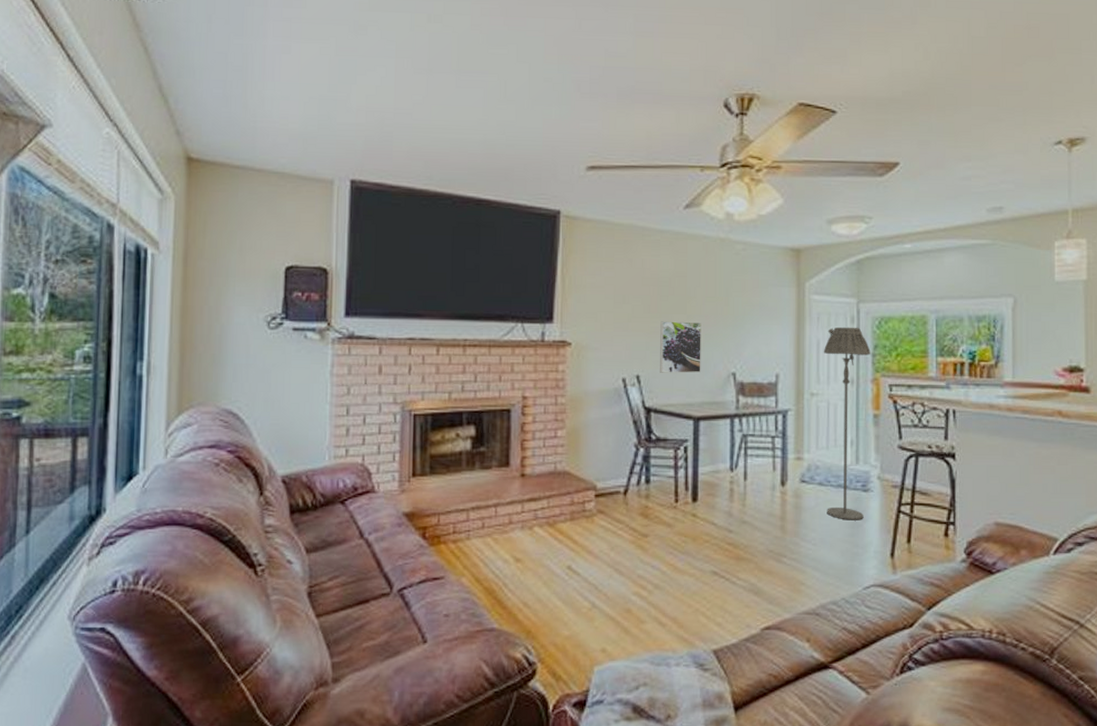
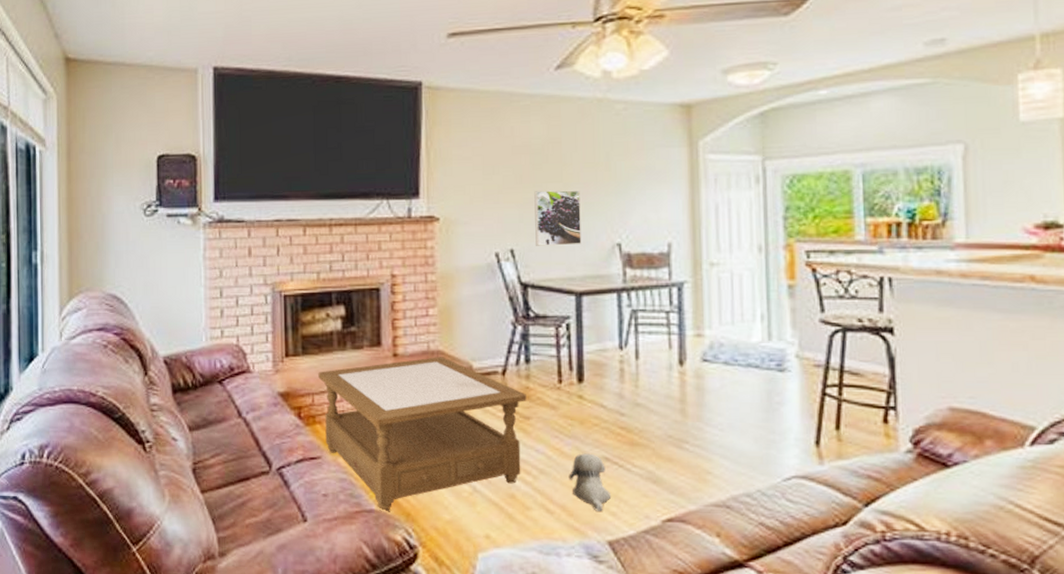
coffee table: none [445,477,645,632] -> present [318,357,527,513]
plush toy: none [680,568,718,623] -> present [568,453,612,513]
floor lamp: present [823,326,871,520] -> none [723,187,781,404]

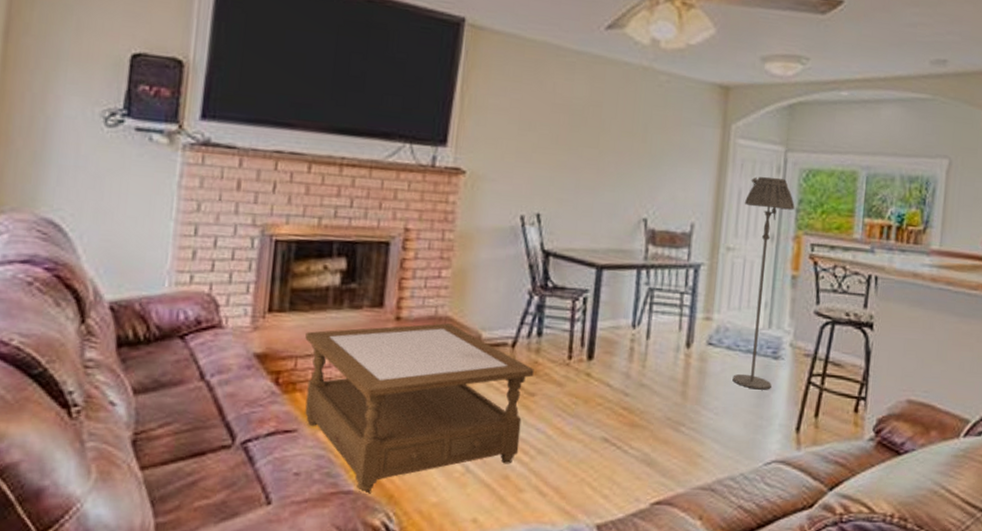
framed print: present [534,190,582,246] -> none [563,154,614,216]
plush toy: present [568,453,612,513] -> none [566,433,606,495]
floor lamp: none [723,187,781,404] -> present [732,176,795,390]

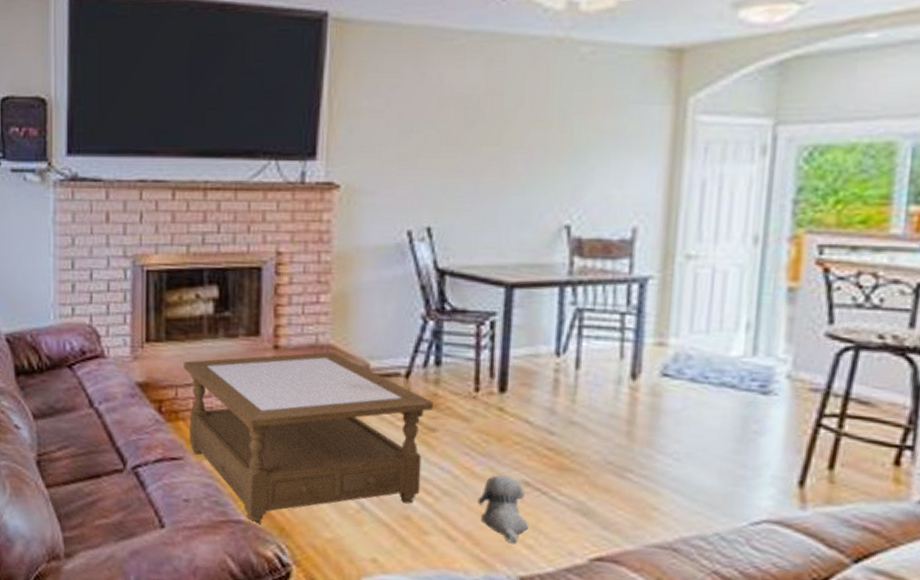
plush toy: none [566,433,606,495] -> present [478,475,529,544]
floor lamp: present [732,176,795,390] -> none [699,160,791,433]

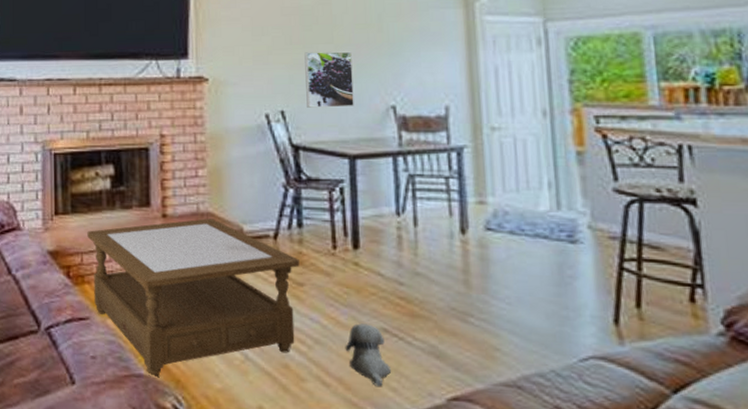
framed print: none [460,155,523,225] -> present [304,51,354,108]

